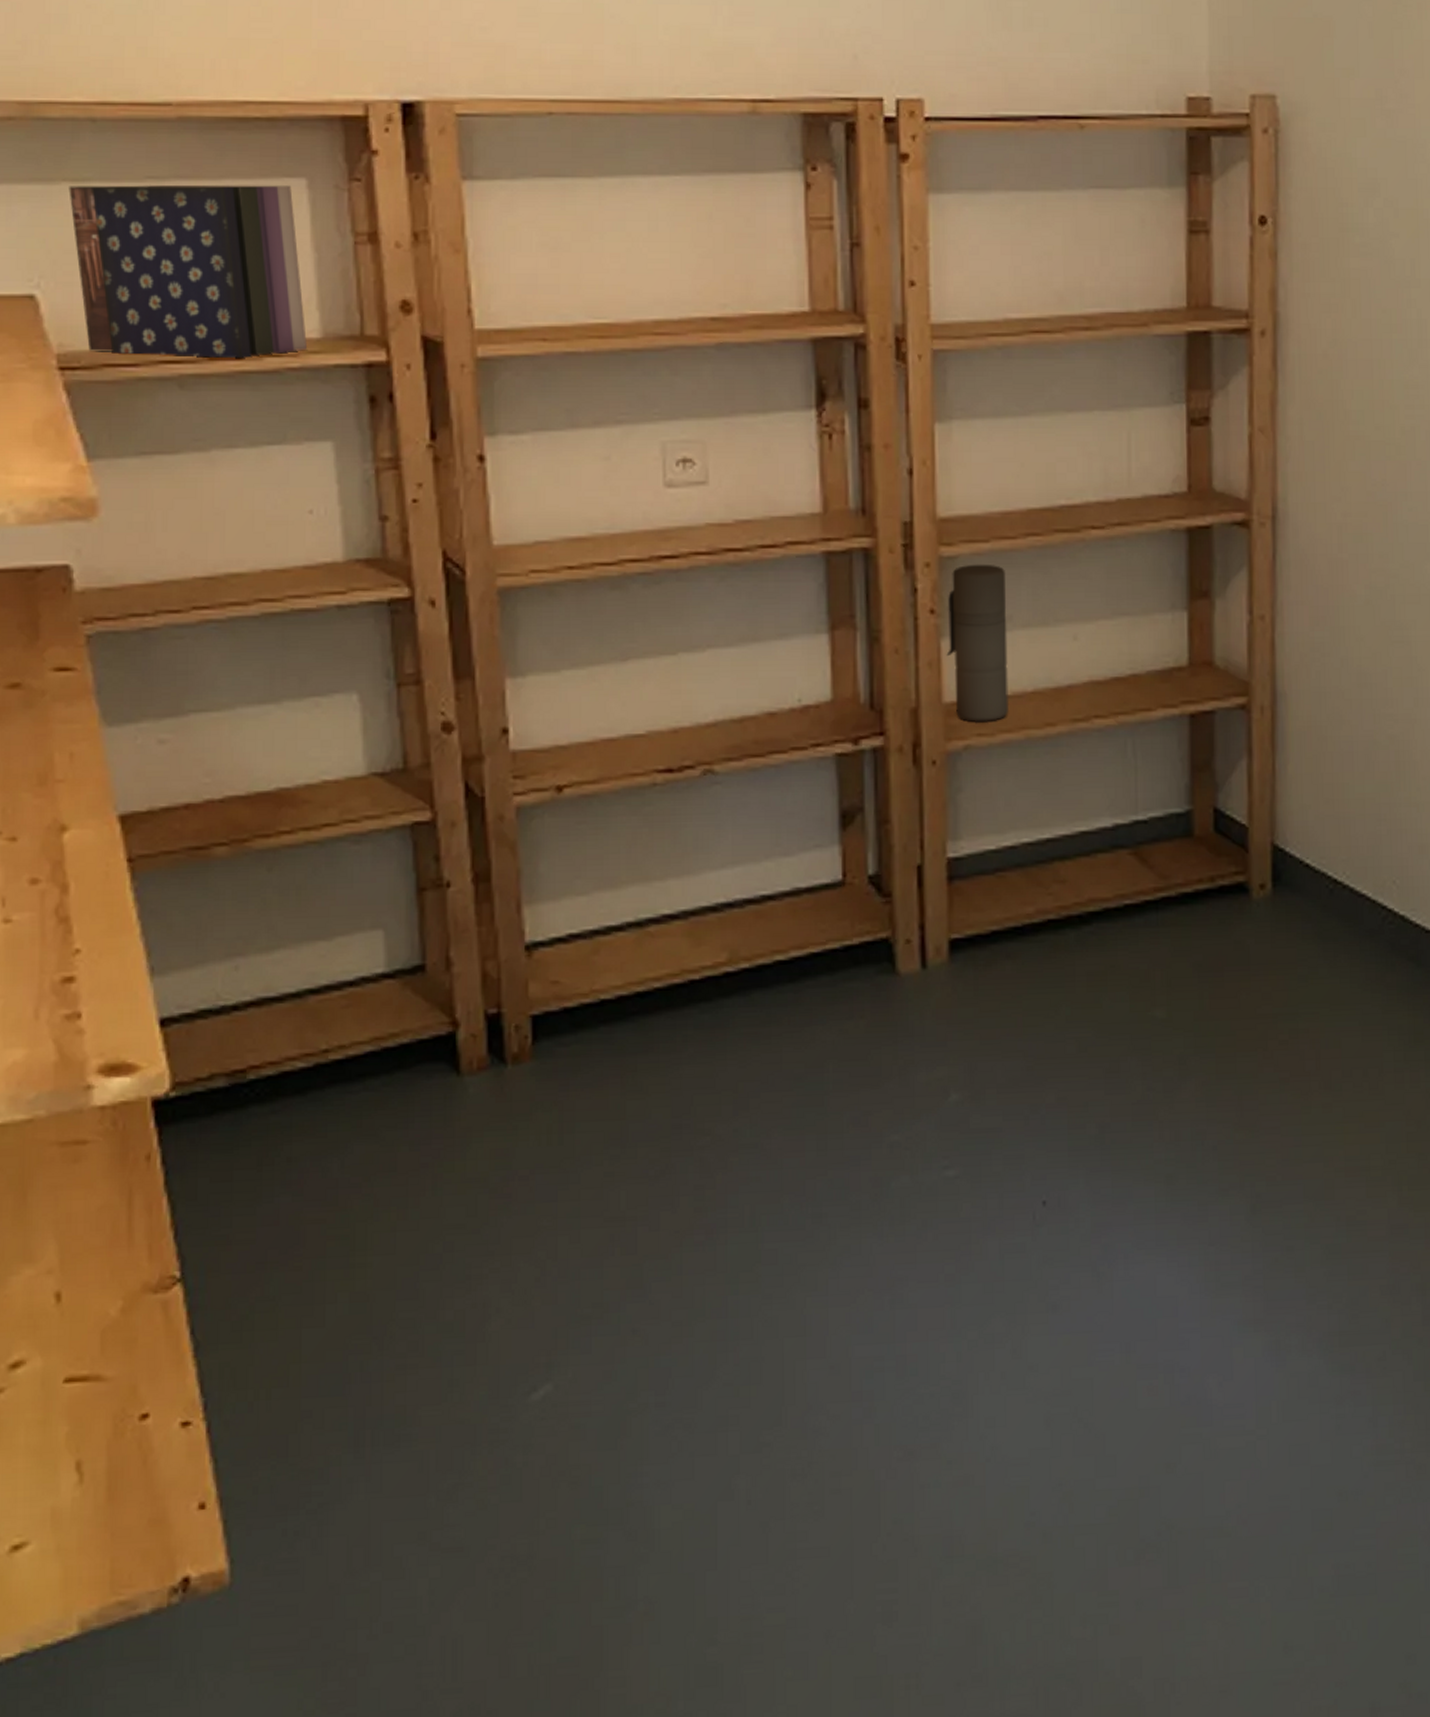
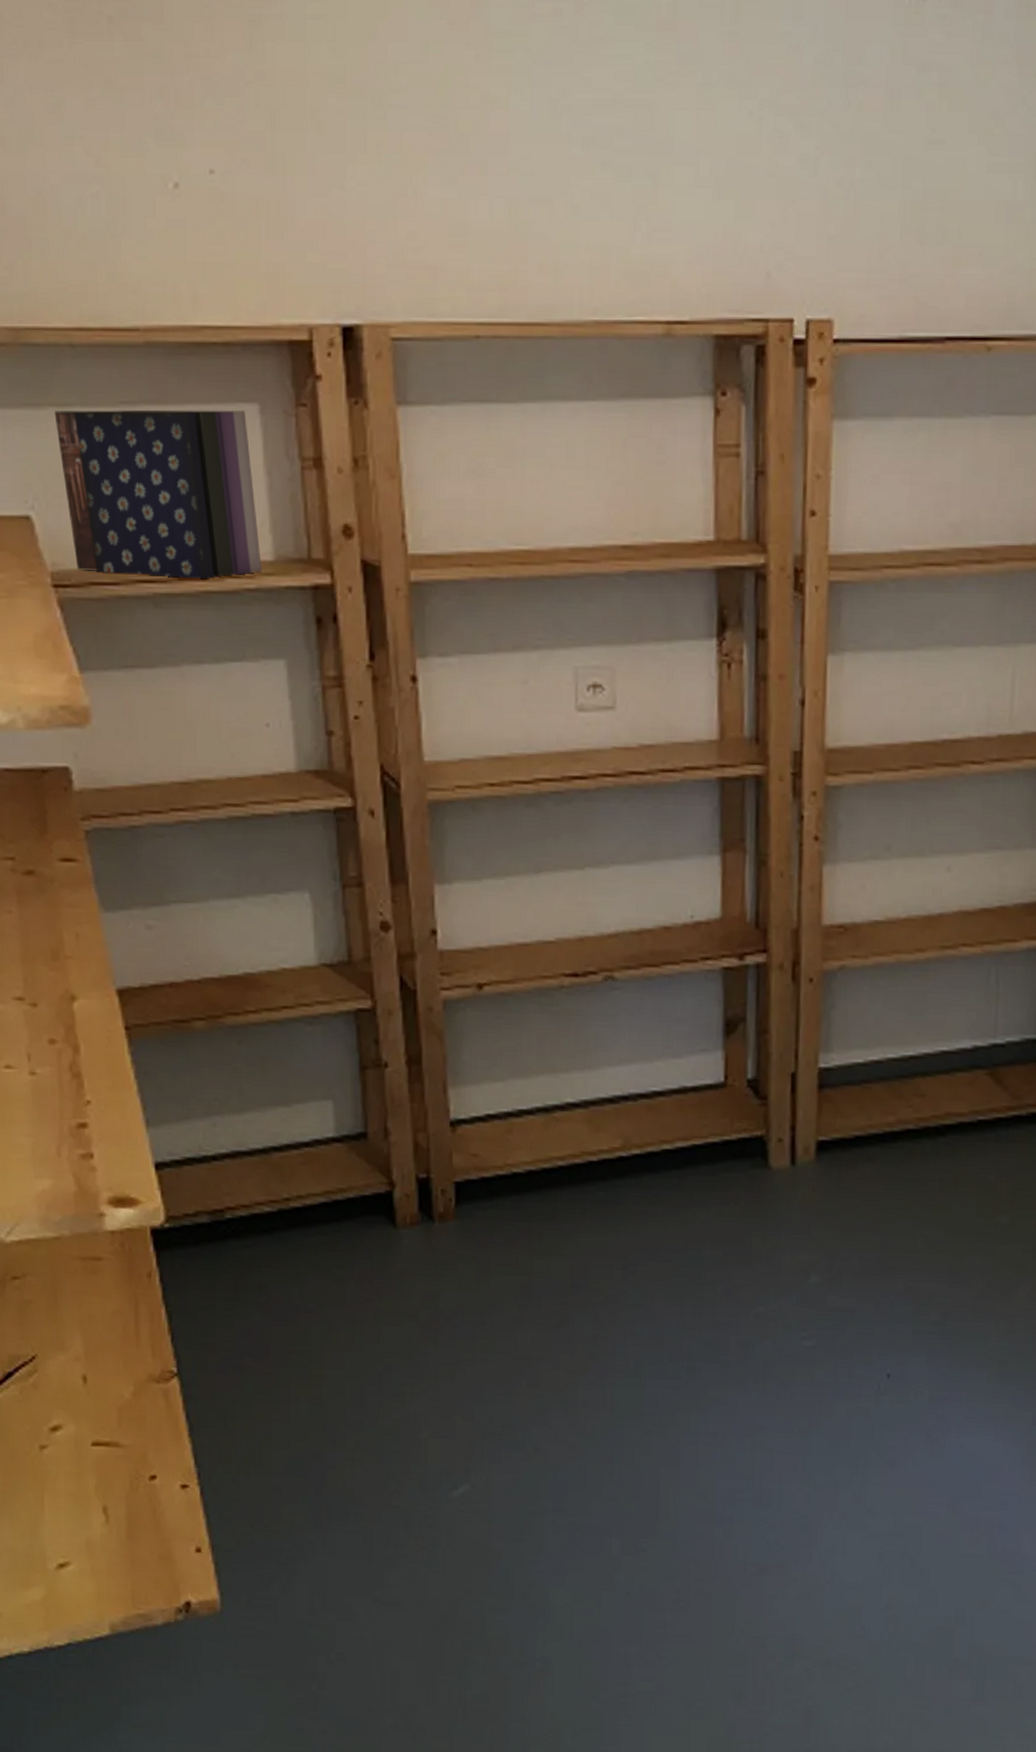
canister: present [946,564,1010,722] -> none [827,794,887,944]

